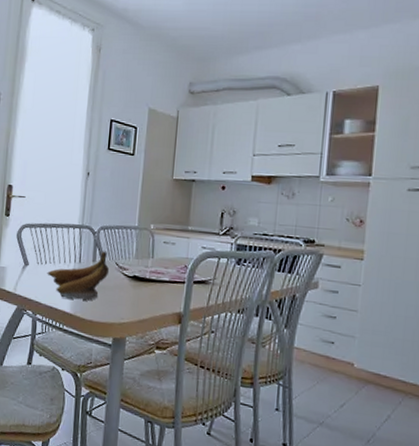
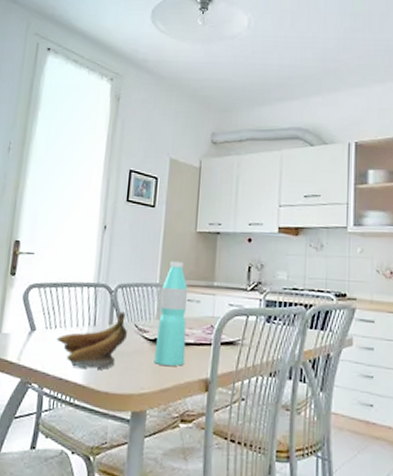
water bottle: none [132,206,164,301] -> present [154,261,187,366]

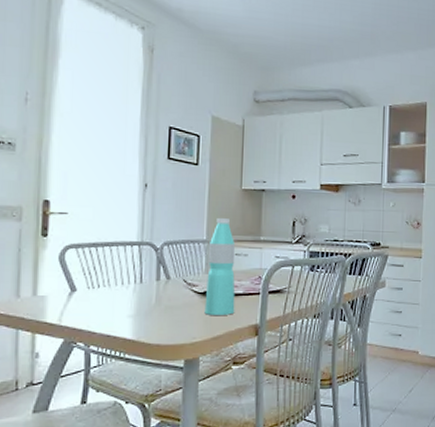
banana: present [57,311,128,369] -> none [101,268,177,324]

